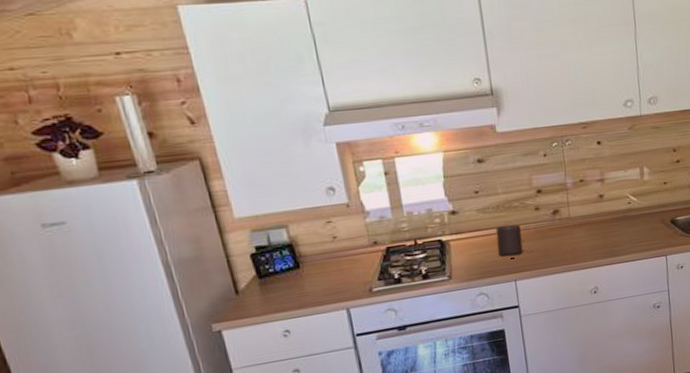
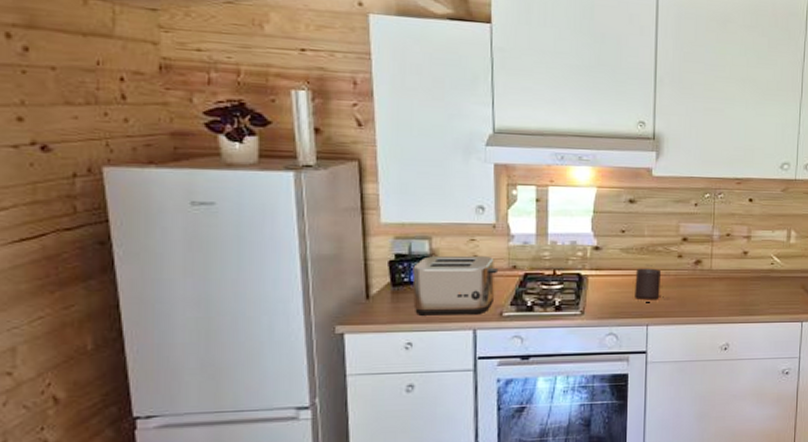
toaster: none [275,235,361,303] -> present [412,255,499,316]

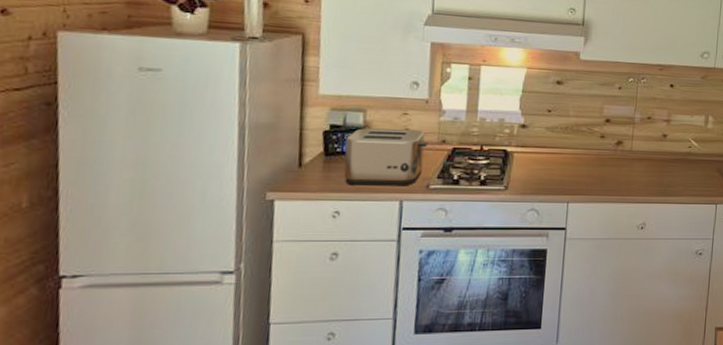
canister: present [632,264,670,301] -> none [556,143,592,179]

